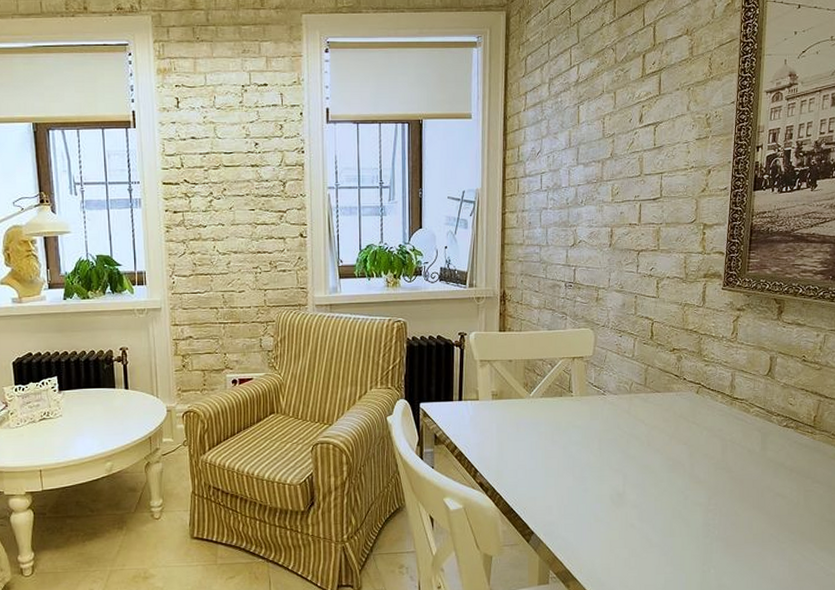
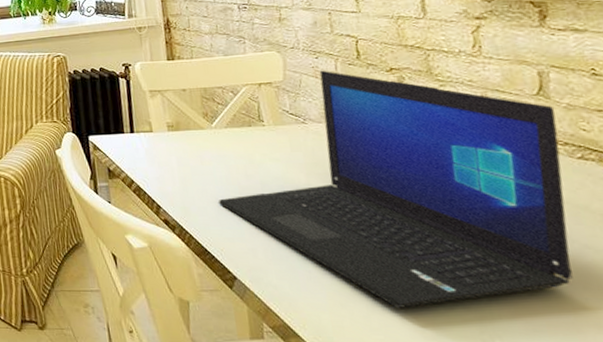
laptop: none [528,347,776,550] -> present [219,70,573,308]

